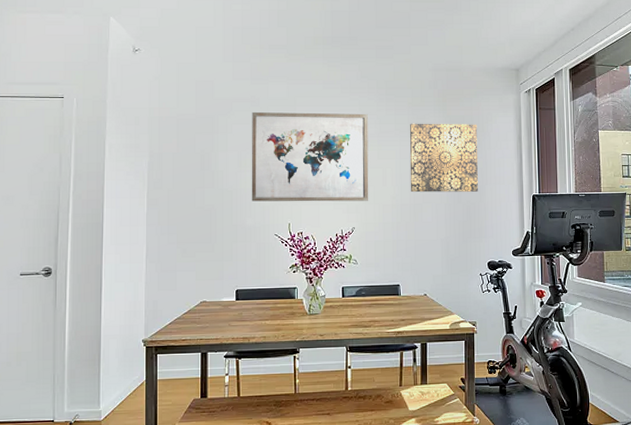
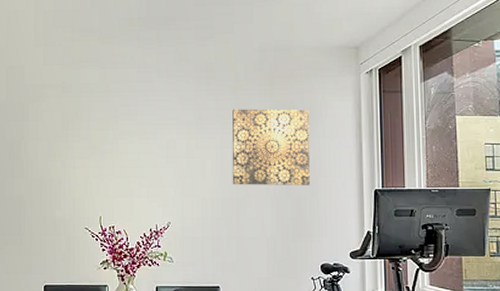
wall art: present [251,111,369,202] -> none [61,98,186,194]

